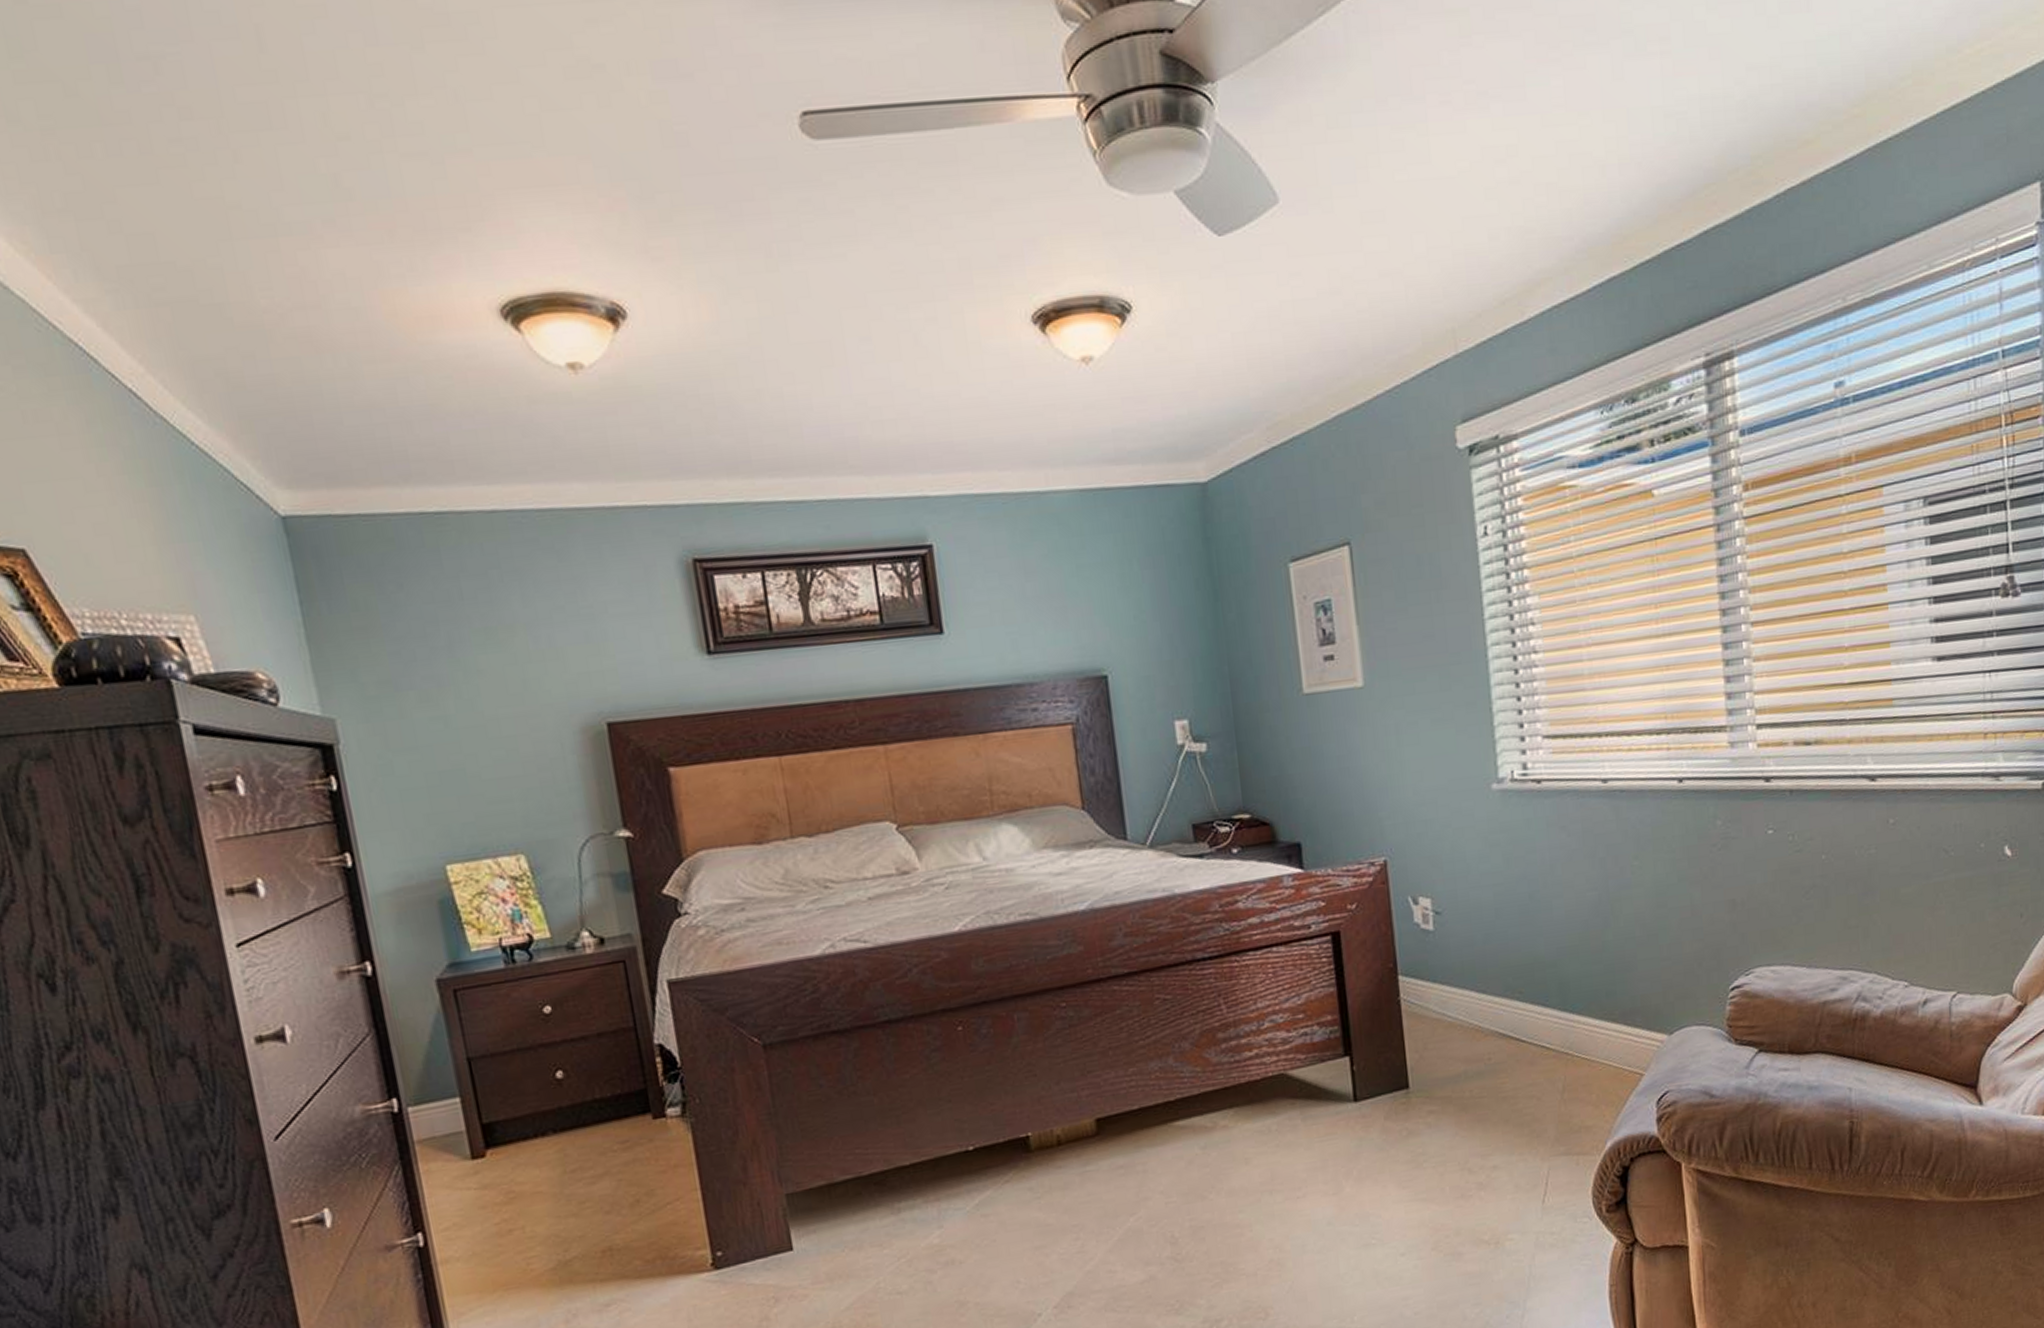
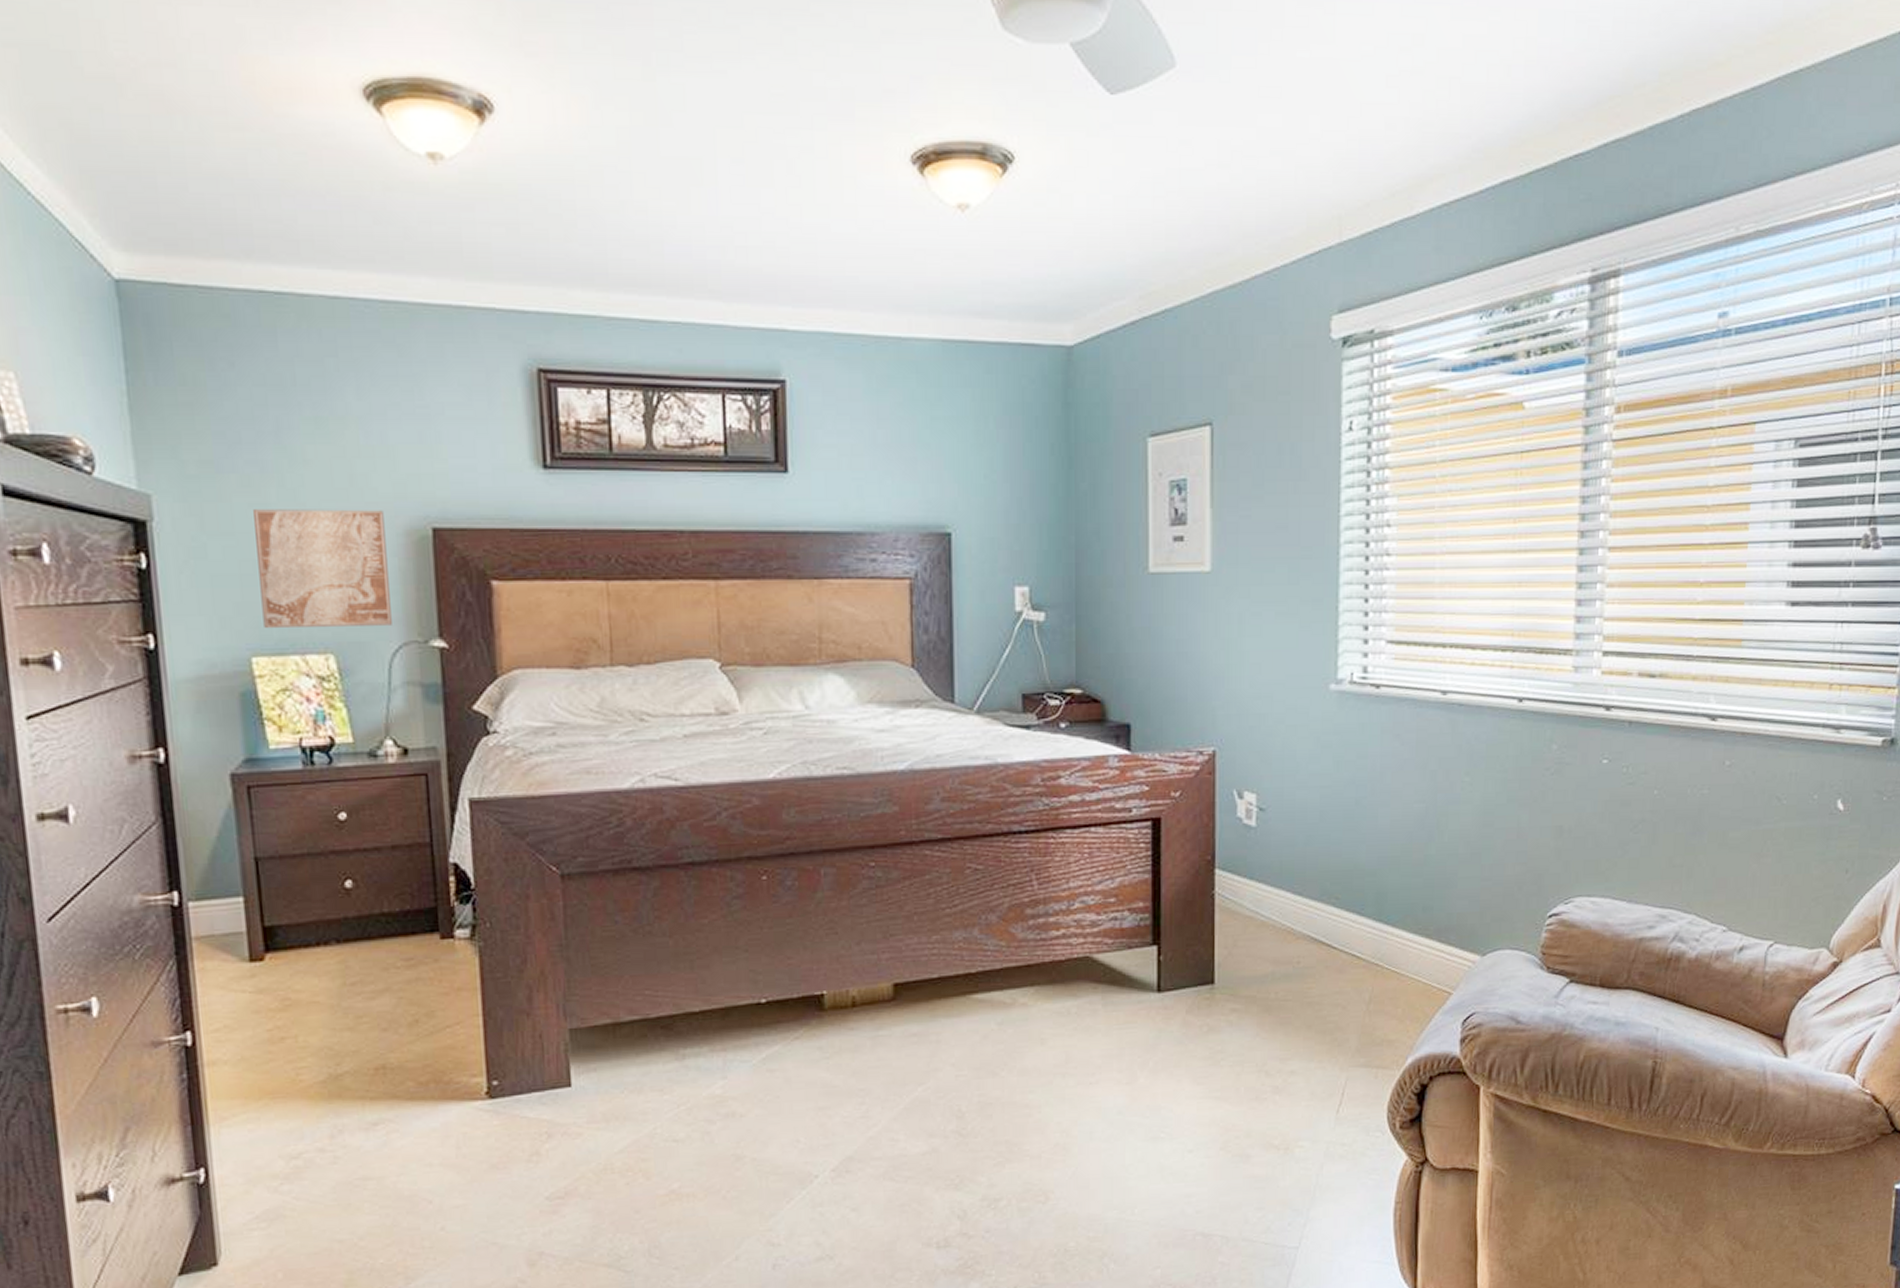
wall art: none [434,711,577,835] -> present [253,509,392,628]

